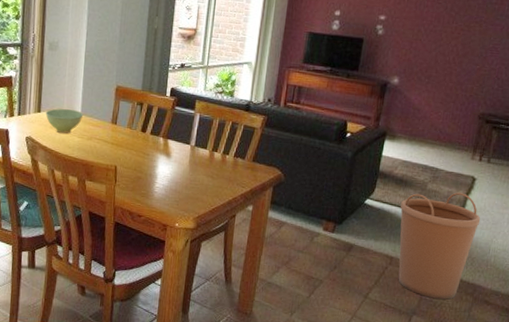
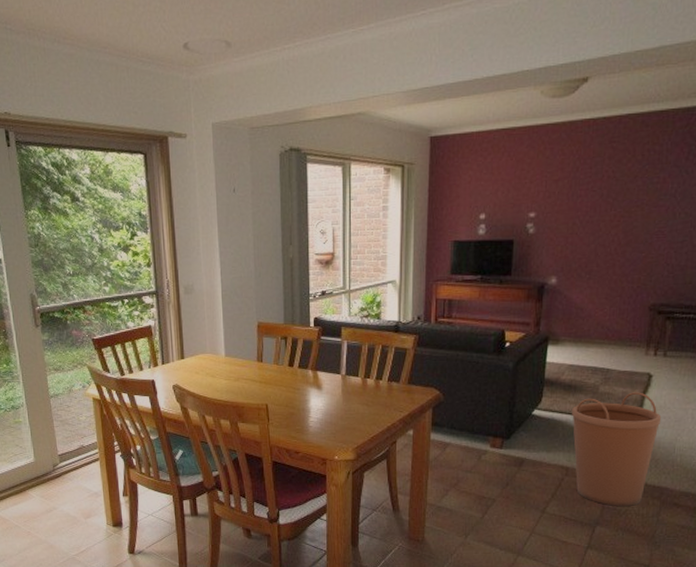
bowl: present [45,108,84,134] -> none [189,352,228,377]

